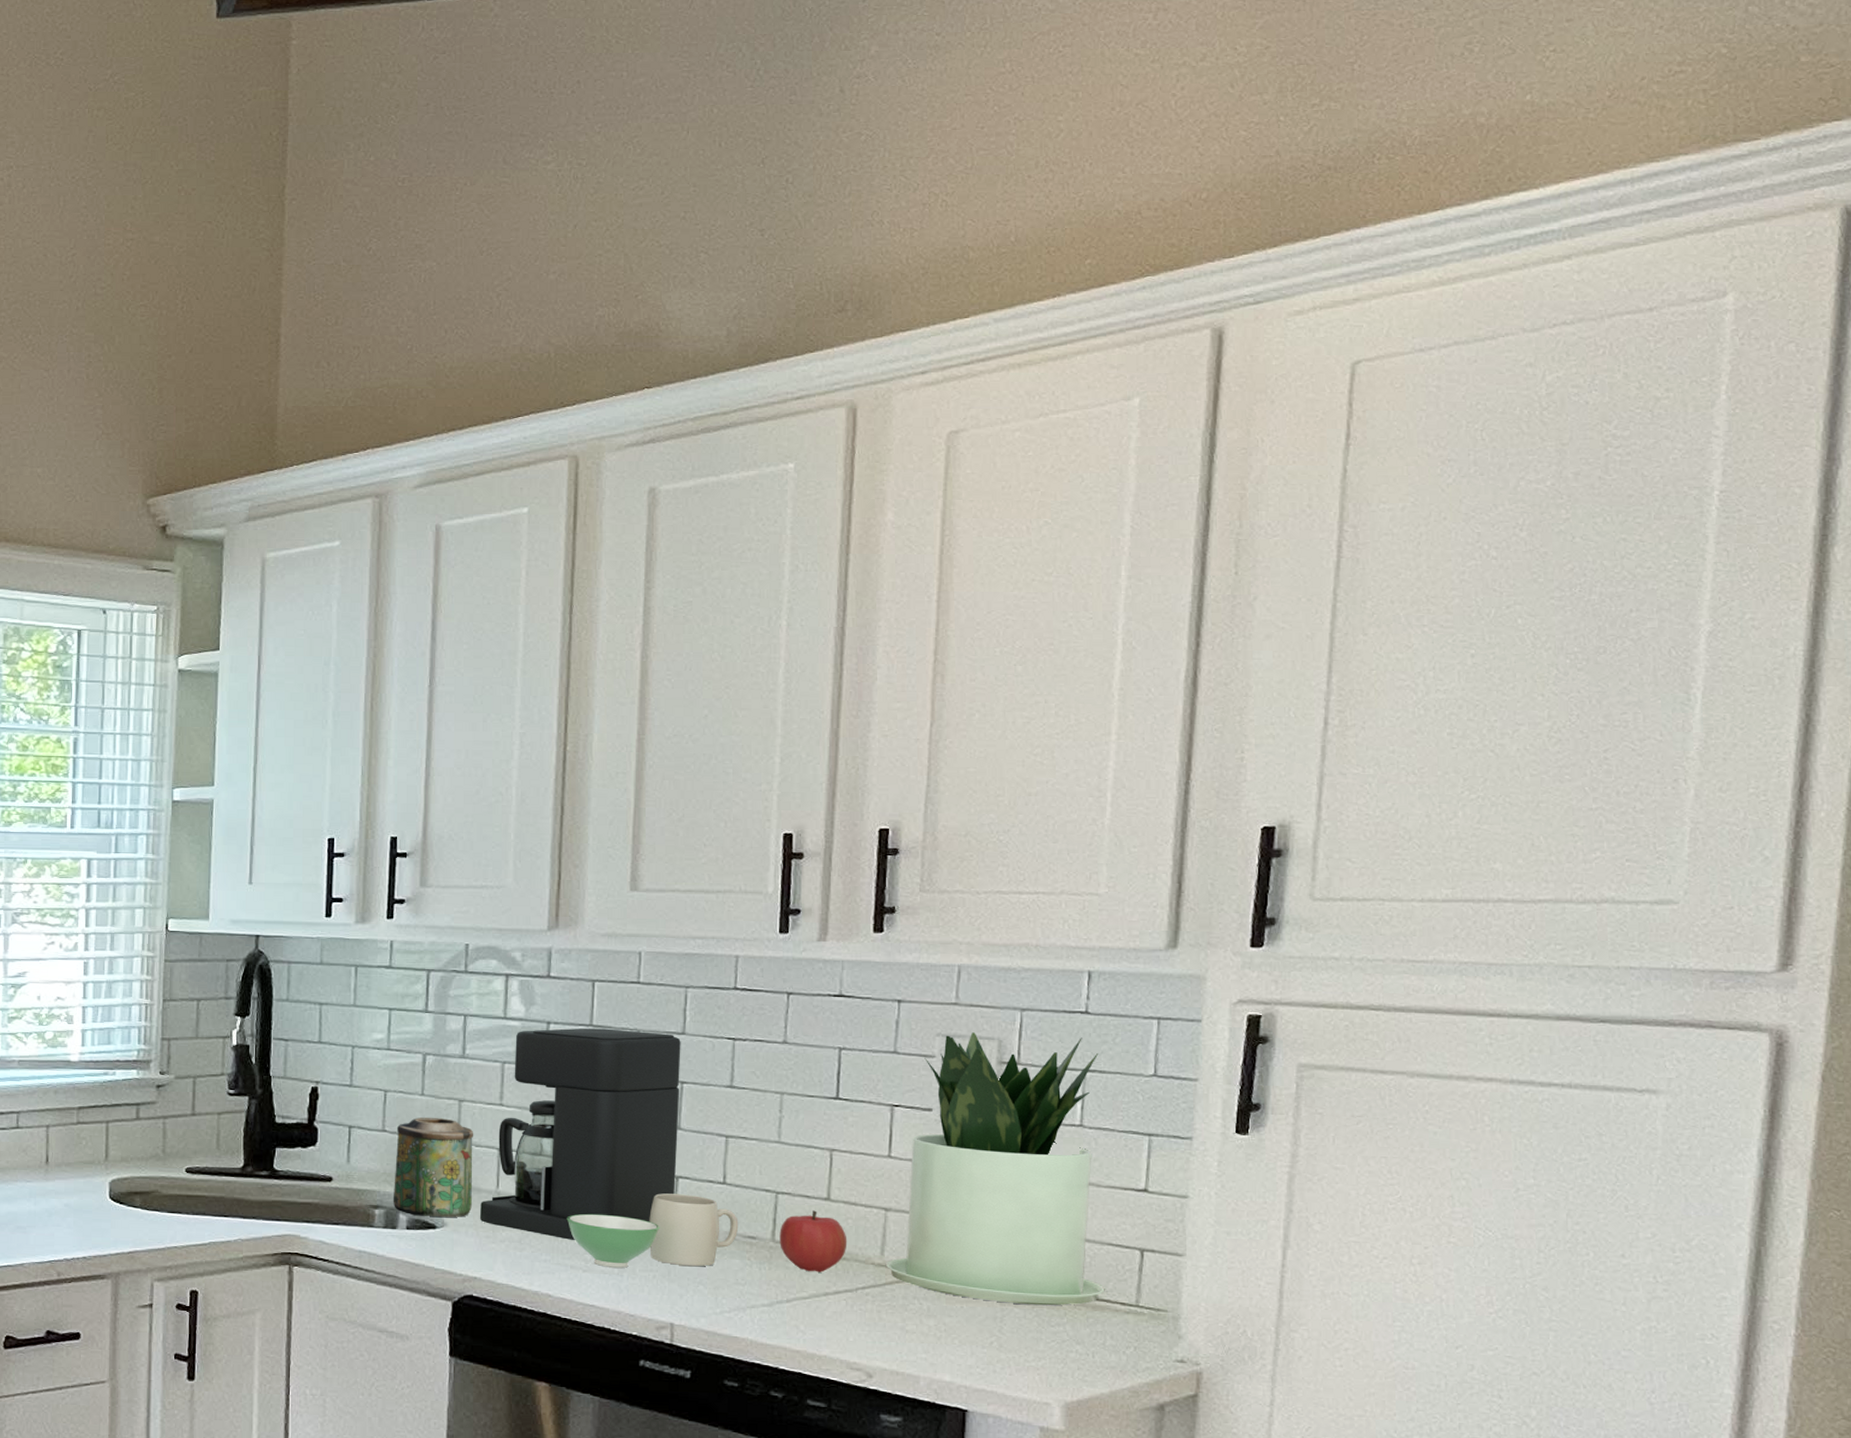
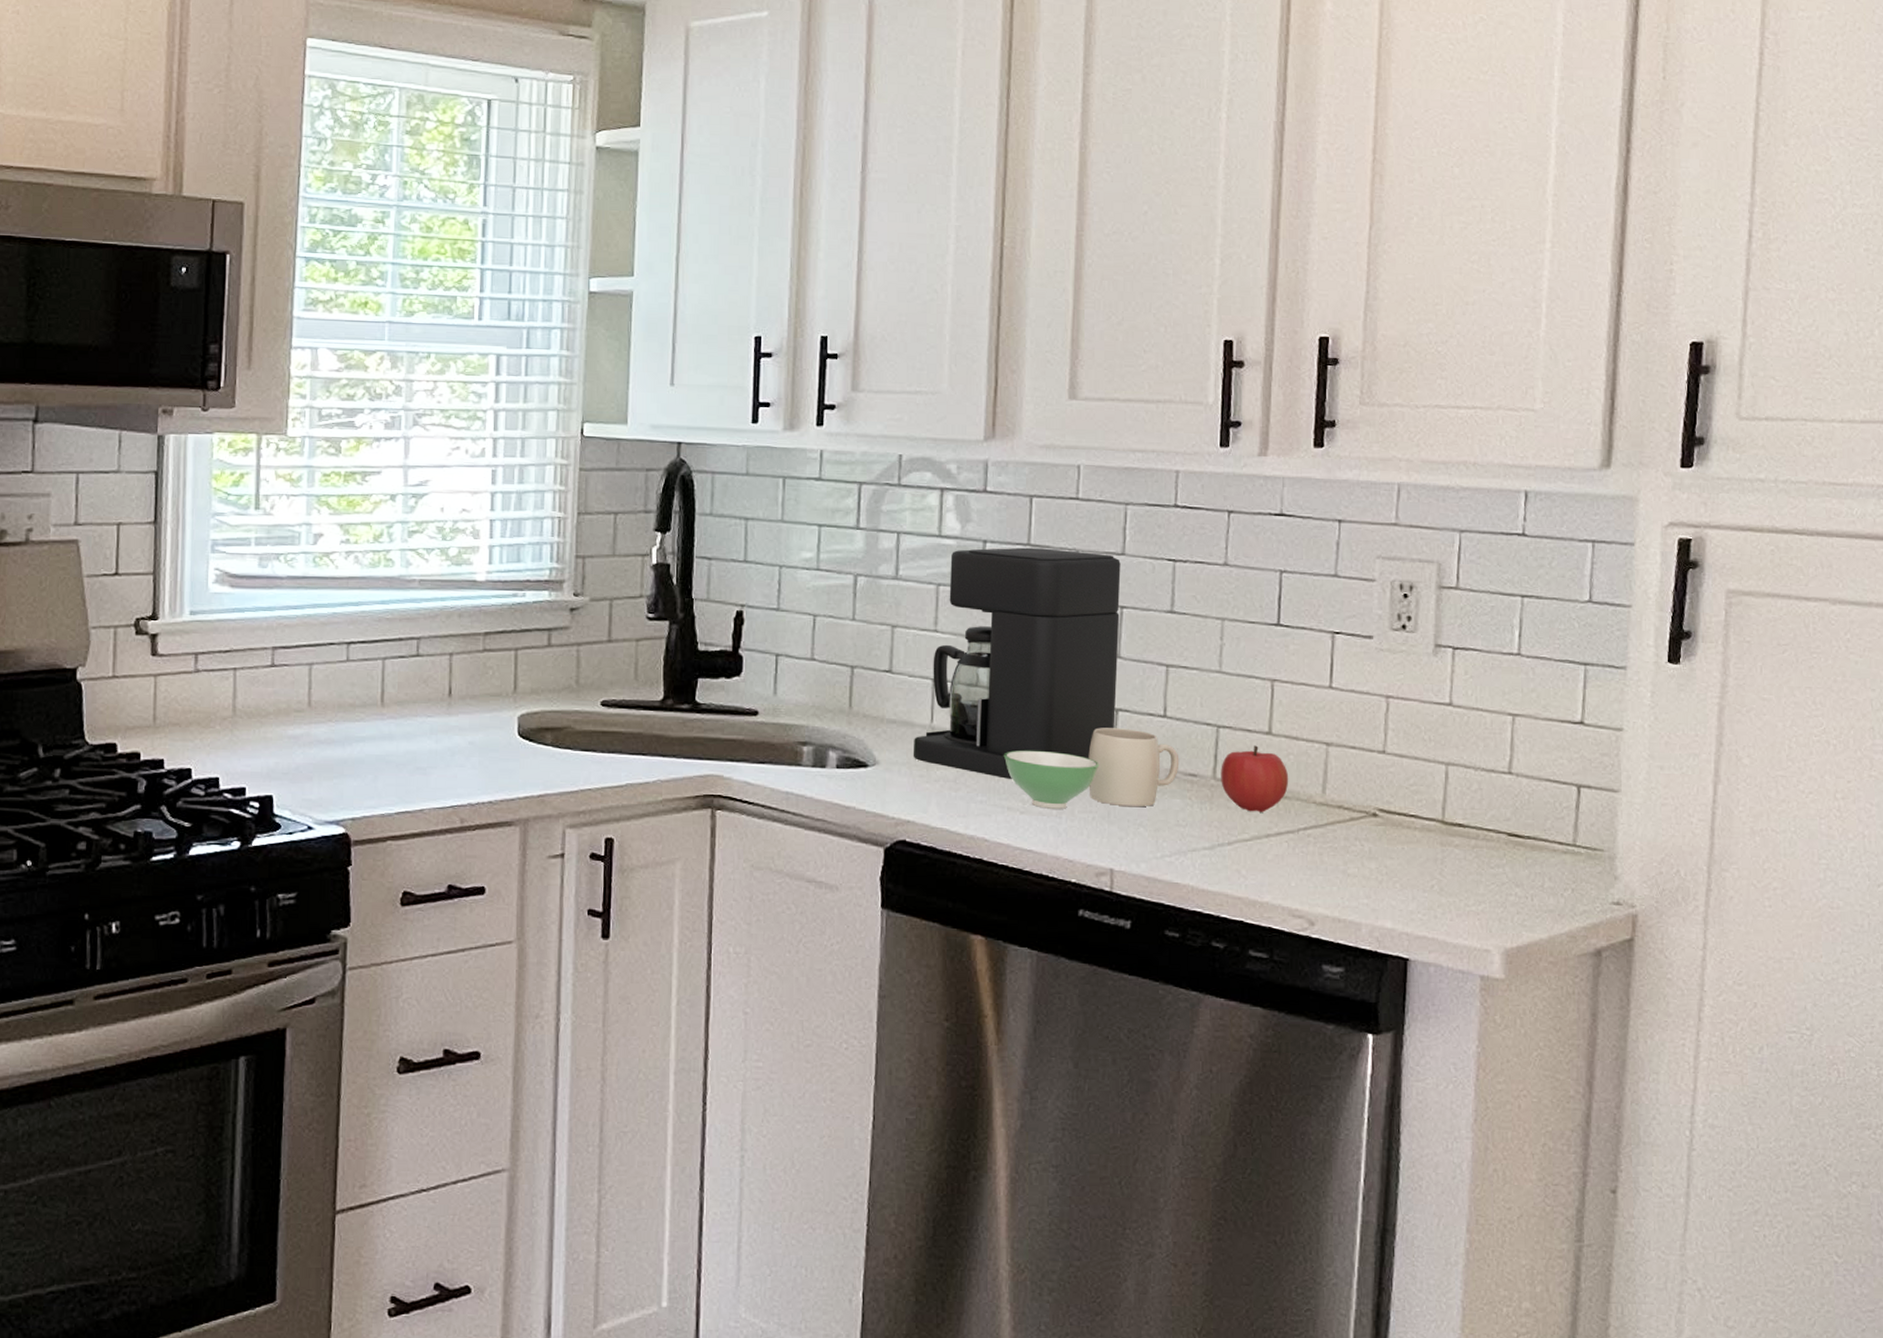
canister: present [394,1117,474,1217] -> none [823,644,908,755]
planter: present [886,1032,1105,1306] -> none [1328,555,1543,846]

